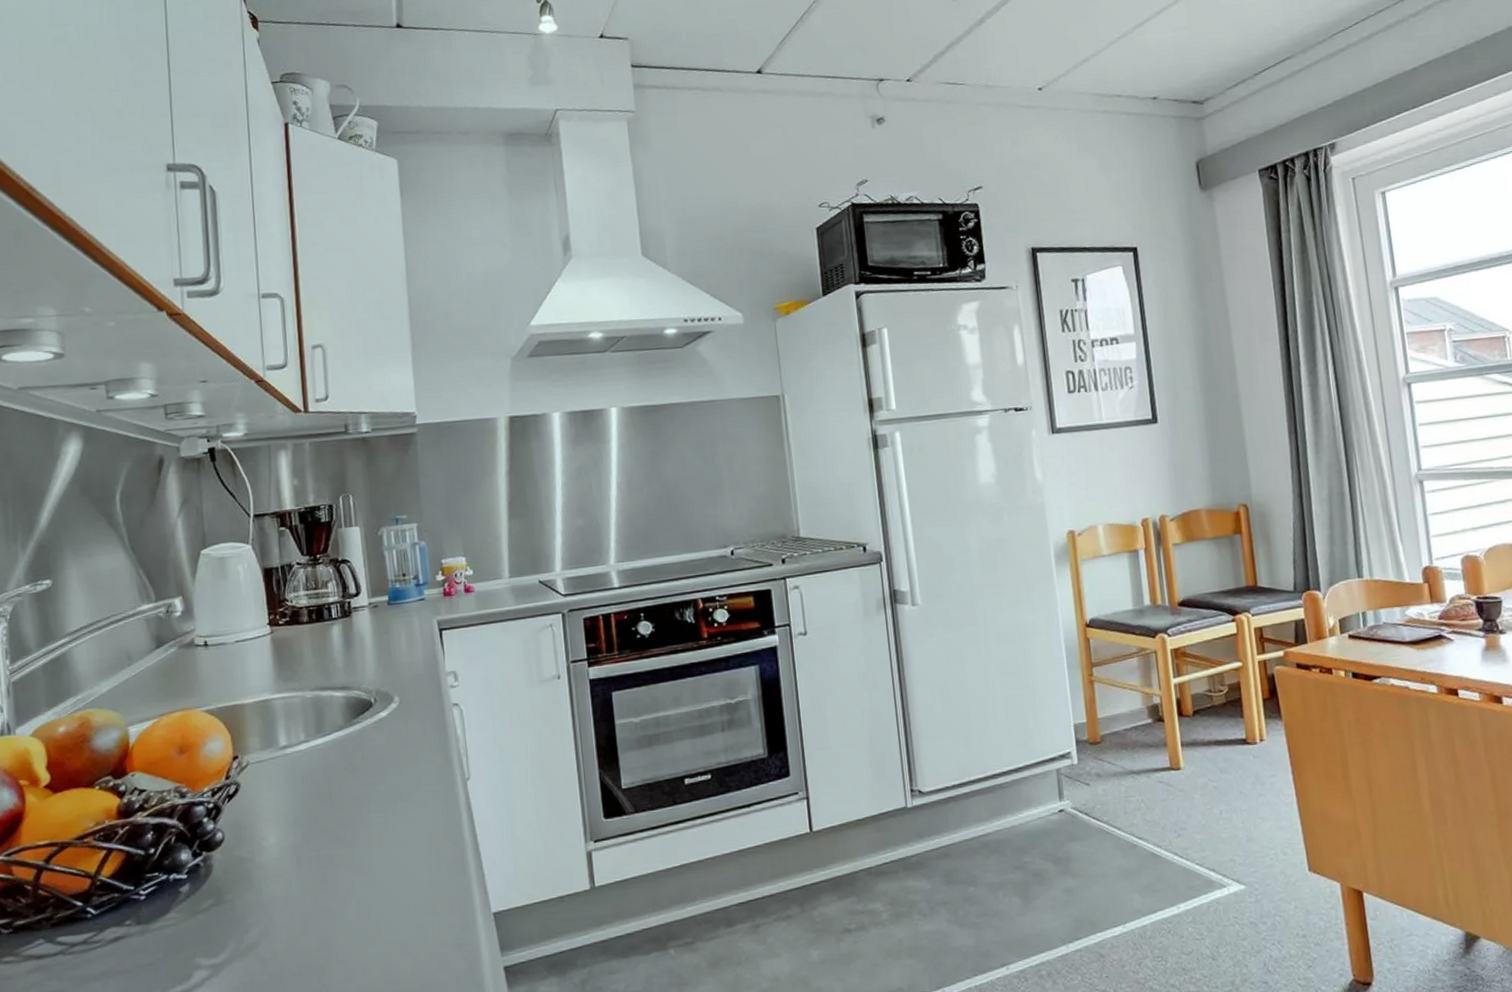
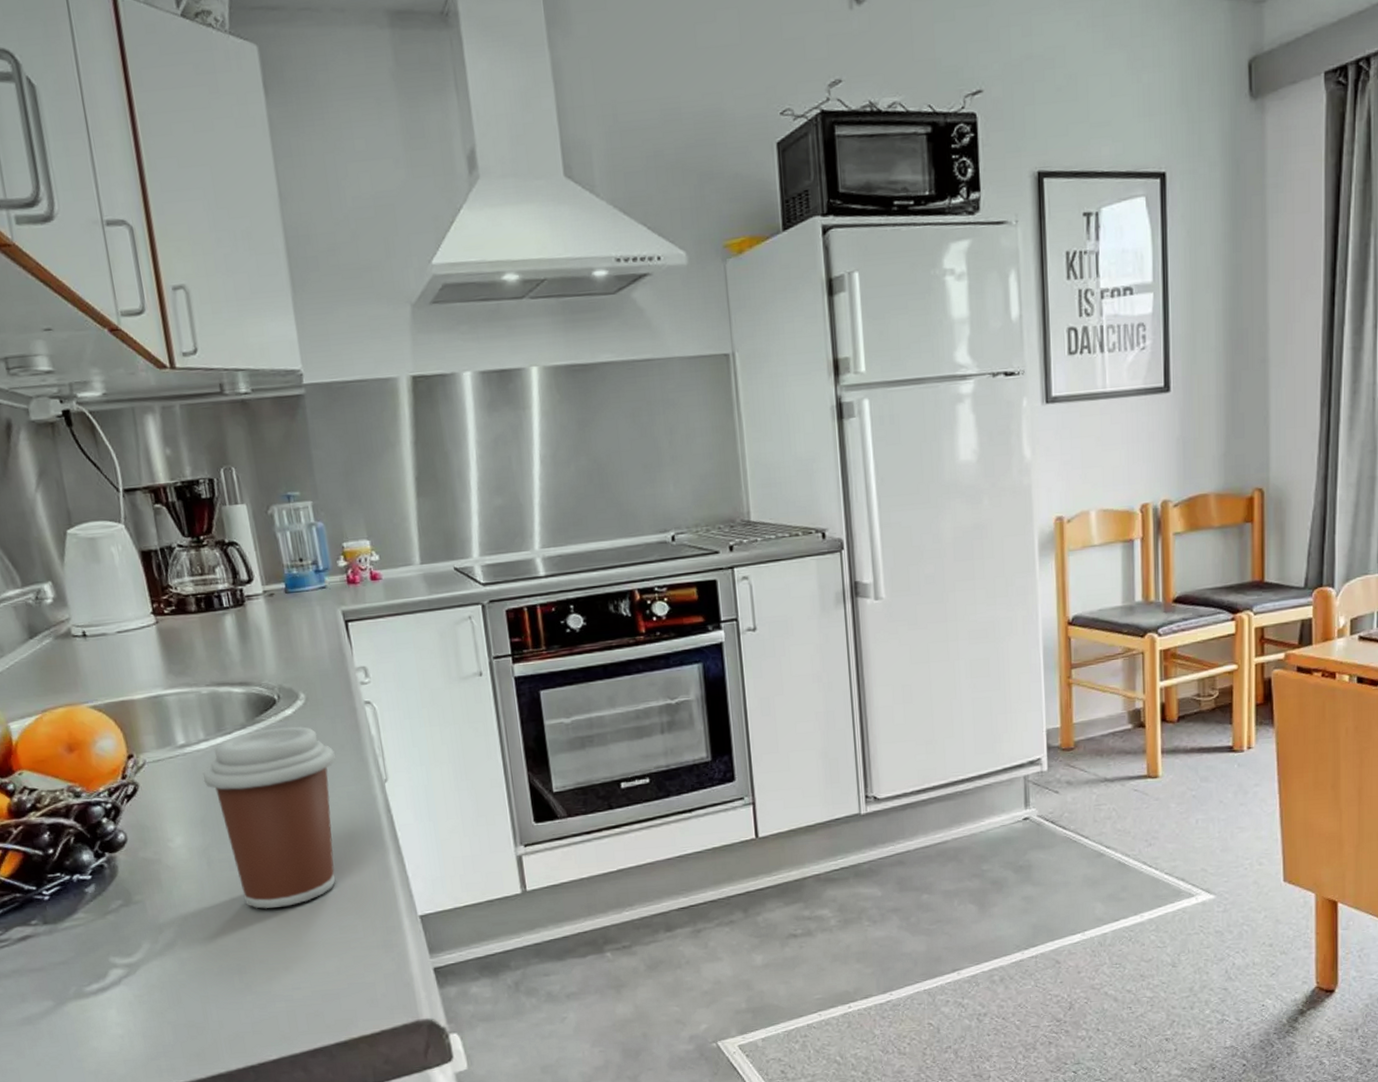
coffee cup: none [300,727,423,907] -> present [202,726,335,909]

